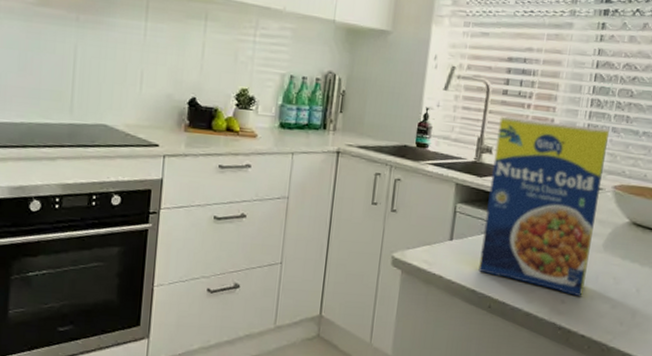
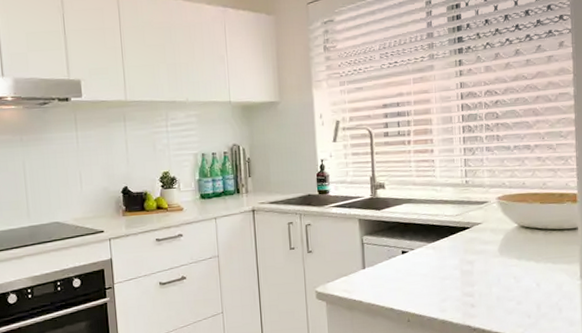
legume: present [478,115,609,297] -> none [386,149,490,299]

